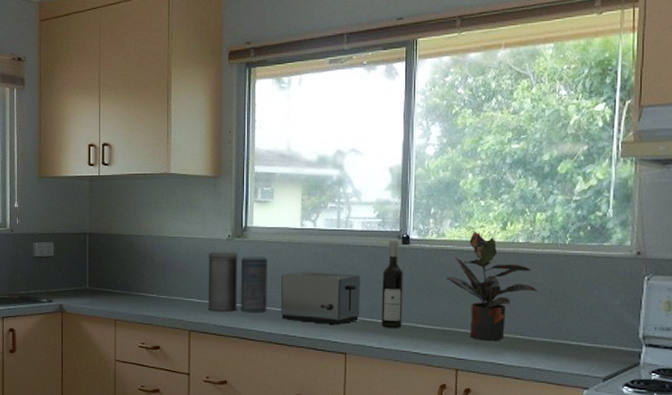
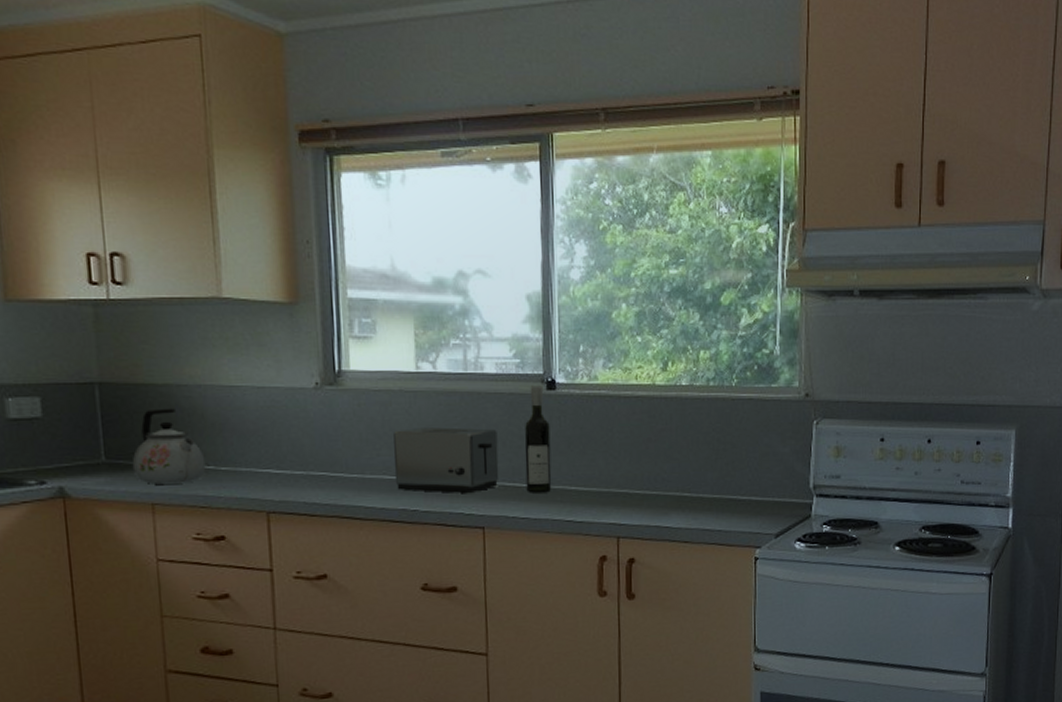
kettle: none [105,252,151,306] -> present [131,408,206,484]
canister: present [208,251,238,313] -> none [288,403,336,486]
food container: present [240,256,267,313] -> none [336,409,377,484]
potted plant: present [447,231,537,342] -> none [602,372,704,502]

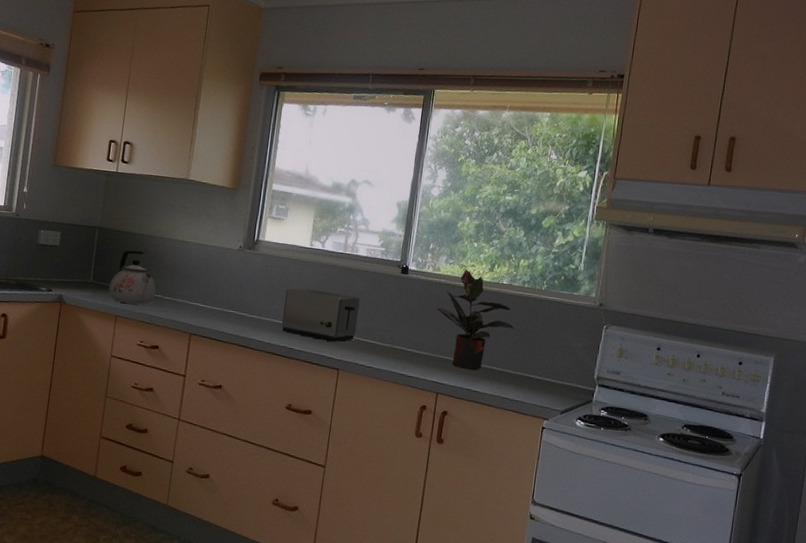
bottle: present [524,386,552,493] -> none [374,269,399,351]
potted plant: none [602,372,704,502] -> present [437,269,514,371]

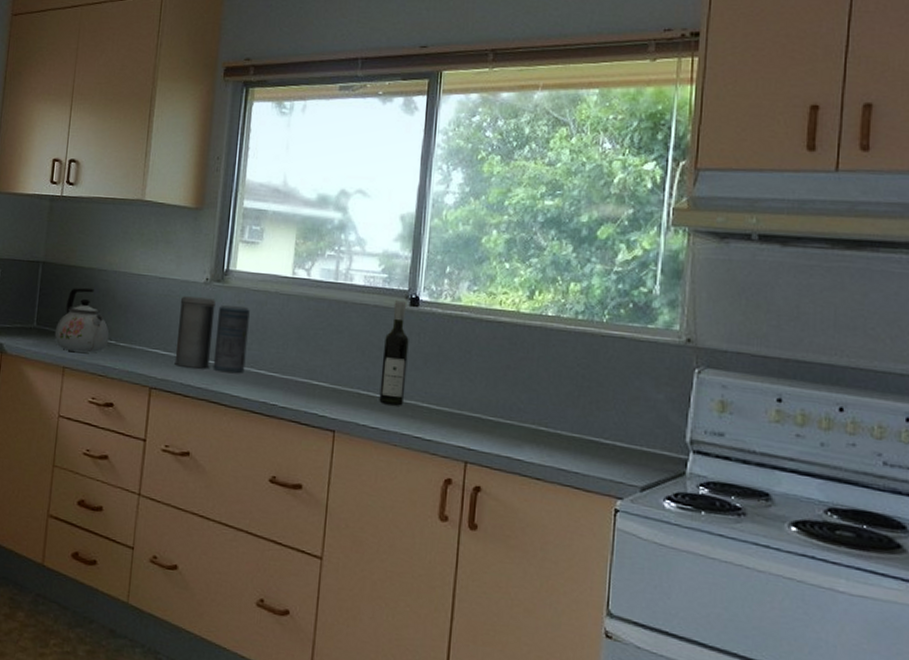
canister: none [211,260,247,320] -> present [174,295,216,370]
food container: none [243,268,275,324] -> present [212,305,250,374]
toaster: present [281,288,360,343] -> none [260,327,358,397]
bottle: none [374,269,399,351] -> present [379,300,409,406]
potted plant: present [437,269,514,371] -> none [460,297,567,433]

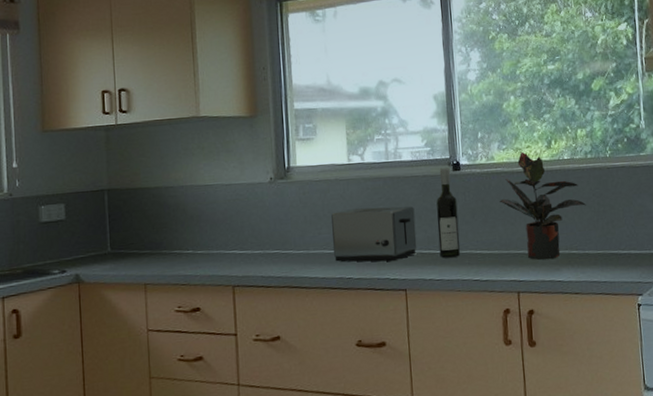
kettle: present [54,287,110,353] -> none [130,205,186,268]
canister: present [174,295,216,370] -> none [249,195,286,262]
food container: present [212,305,250,374] -> none [286,197,319,259]
toaster: none [260,327,358,397] -> present [331,206,417,263]
potted plant: none [460,297,567,433] -> present [500,151,586,261]

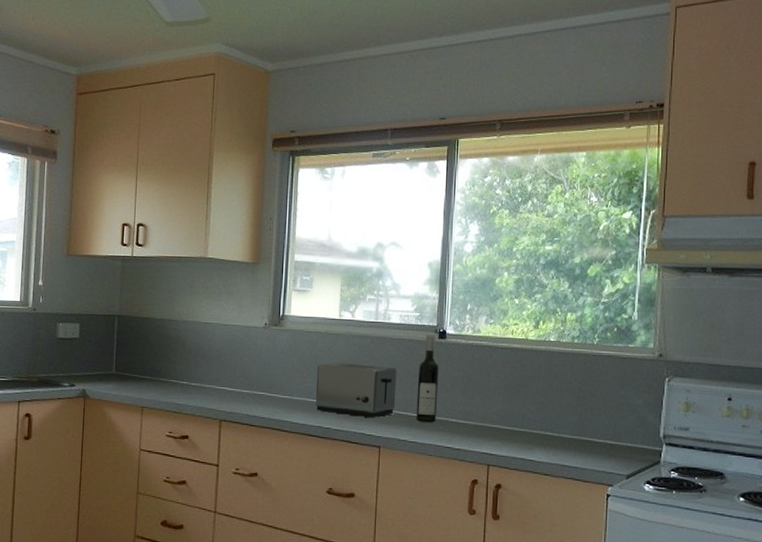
potted plant: present [500,151,586,261] -> none [481,328,567,438]

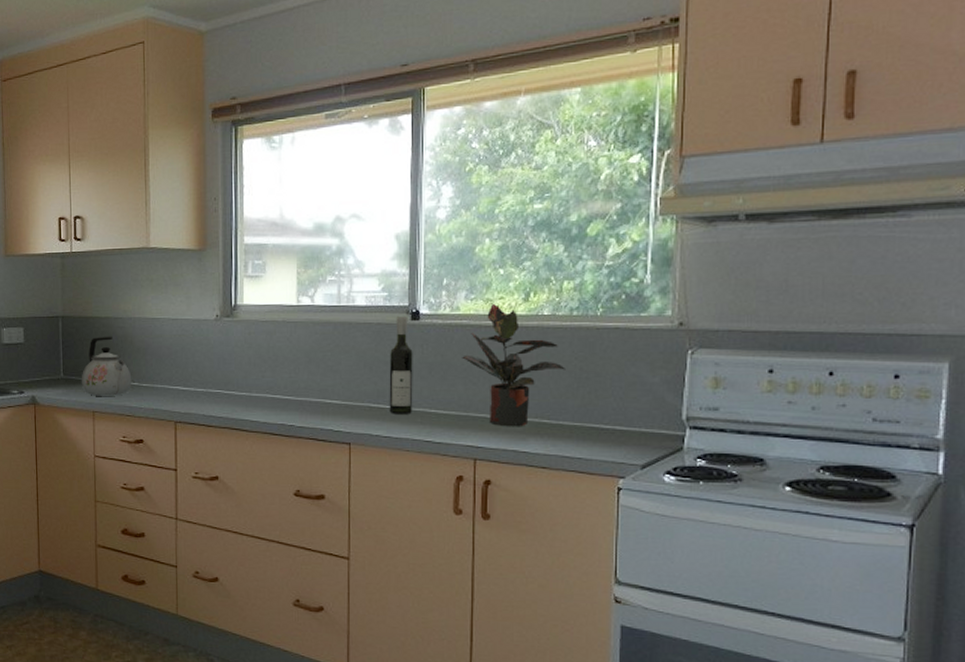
kettle: none [132,336,182,393] -> present [81,336,132,396]
toaster: present [315,362,397,419] -> none [276,352,365,413]
potted plant: none [481,328,567,438] -> present [462,303,565,427]

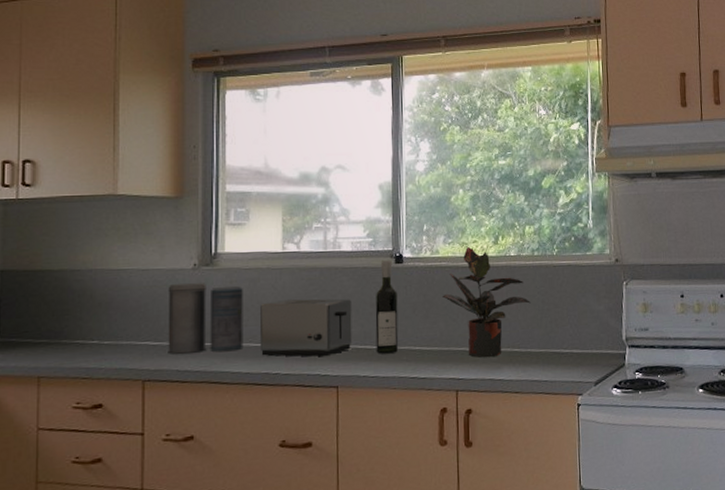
kettle: present [81,336,132,396] -> none [23,290,91,359]
canister: none [194,332,228,401] -> present [168,282,207,355]
food container: none [230,337,261,401] -> present [209,285,243,353]
toaster: none [276,352,365,413] -> present [259,298,353,357]

